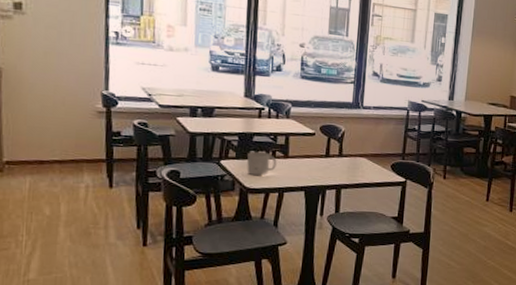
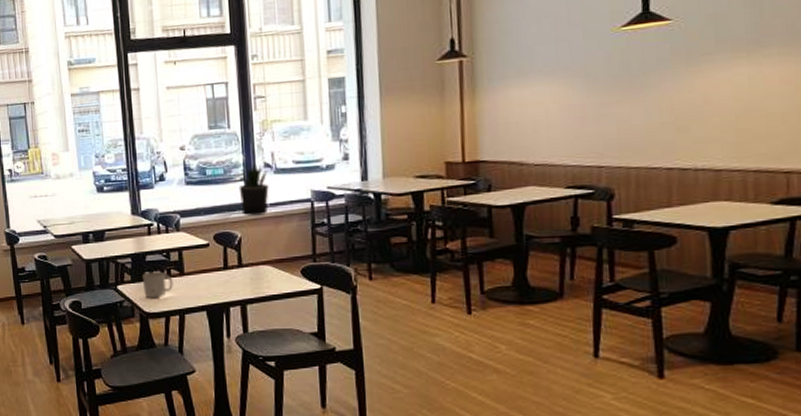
planter: none [348,68,375,116] -> present [238,162,269,216]

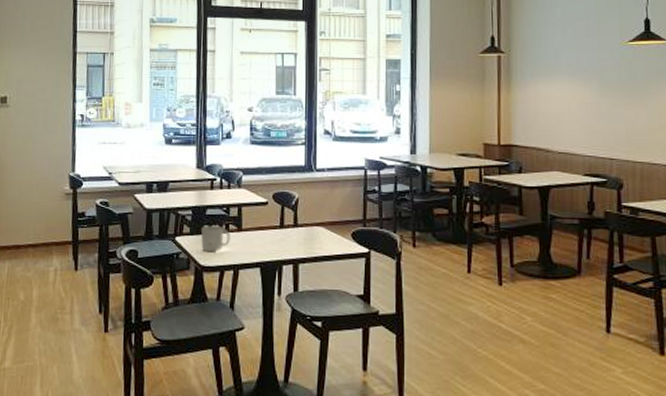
planter: present [238,162,269,216] -> none [299,128,327,179]

